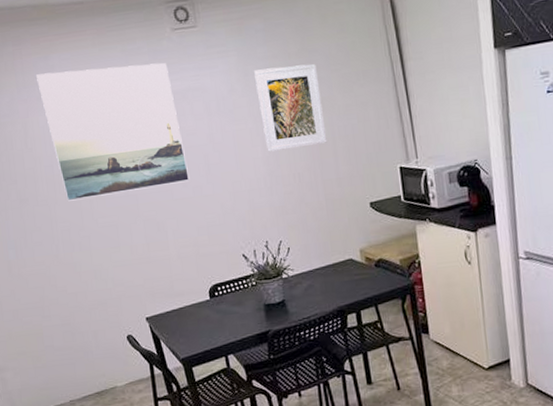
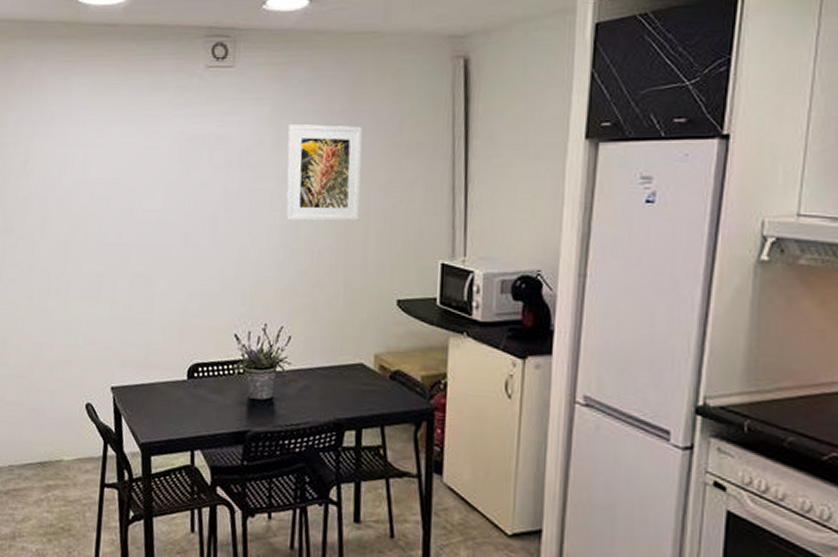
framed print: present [36,63,190,202] -> none [50,96,193,240]

